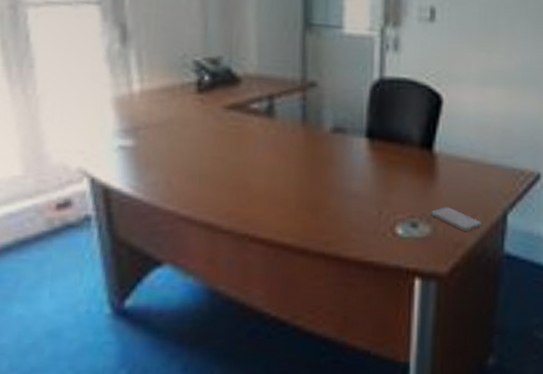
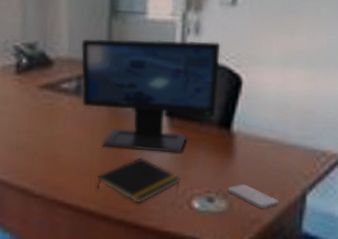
computer monitor: none [271,53,420,177] -> present [80,38,221,153]
notepad: none [292,183,383,233] -> present [96,158,180,203]

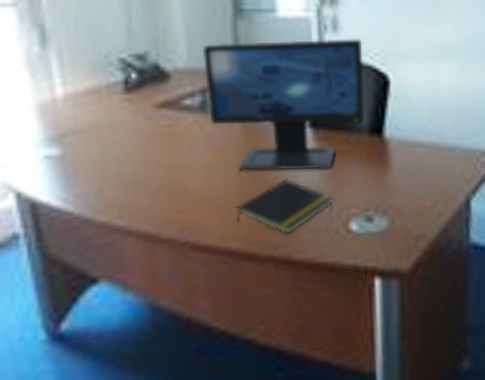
smartphone: present [226,184,280,209] -> none [385,197,444,222]

